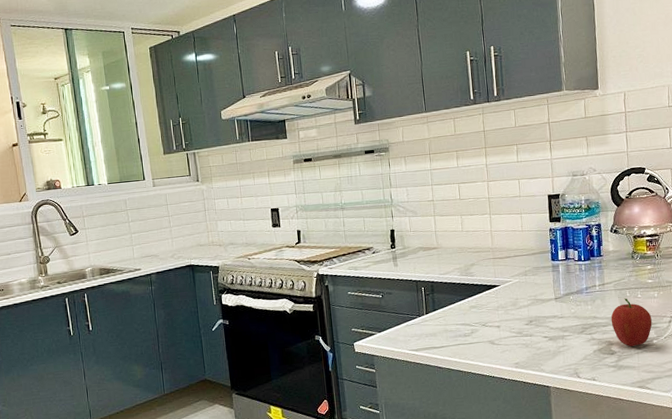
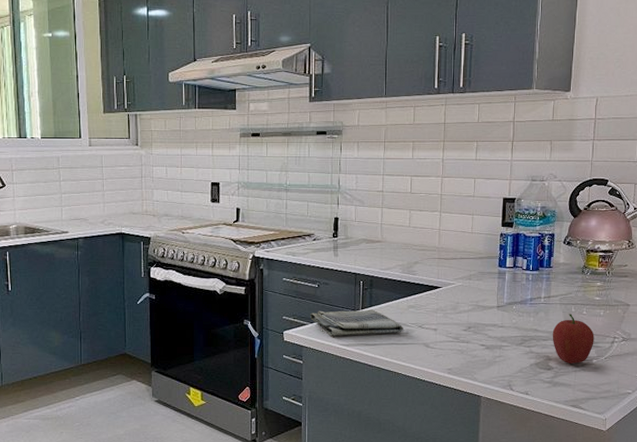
dish towel: none [378,313,468,343] -> present [310,309,403,336]

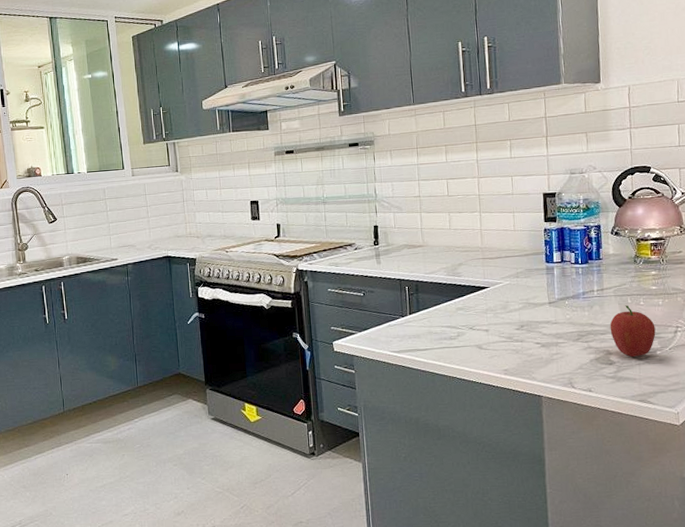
dish towel: present [310,309,403,336] -> none [358,314,454,344]

